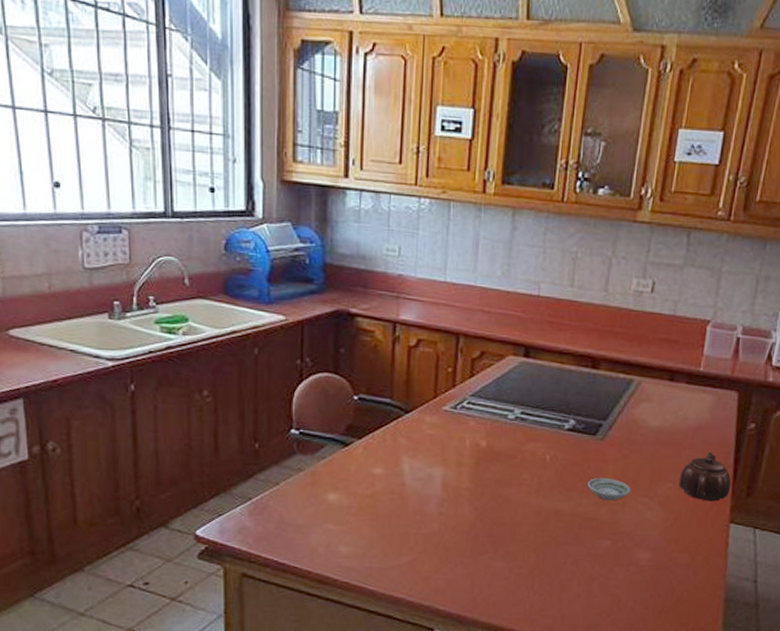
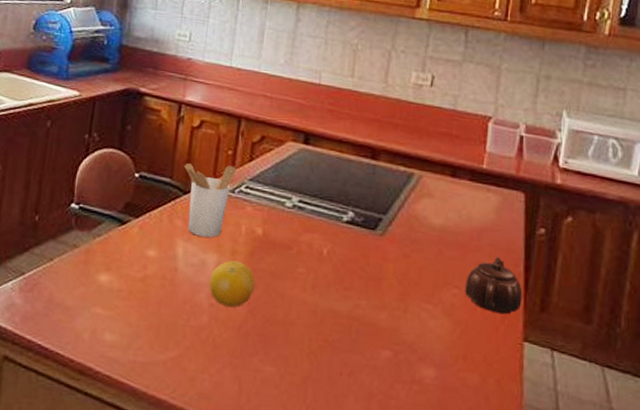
utensil holder: none [403,383,457,453] -> present [183,163,237,238]
fruit: none [437,472,482,514] -> present [209,260,255,307]
saucer: present [588,477,631,501] -> none [367,277,413,305]

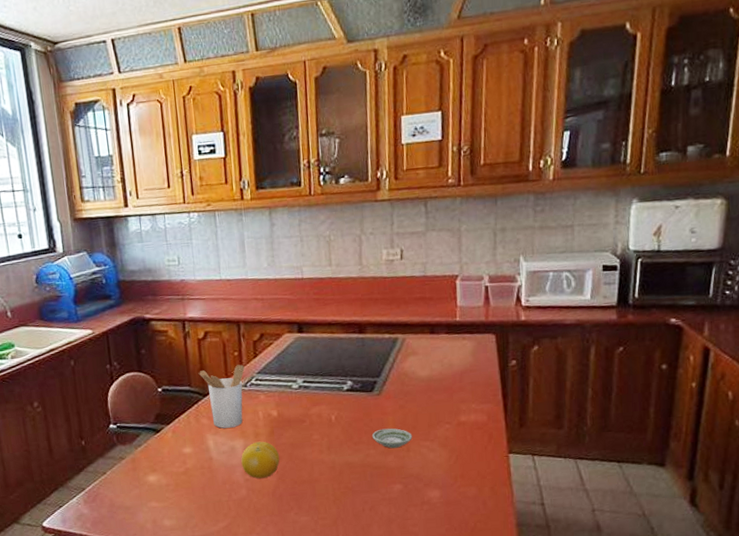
saucer: none [367,277,413,305] -> present [372,428,413,449]
teapot: present [465,256,523,314] -> none [455,391,504,437]

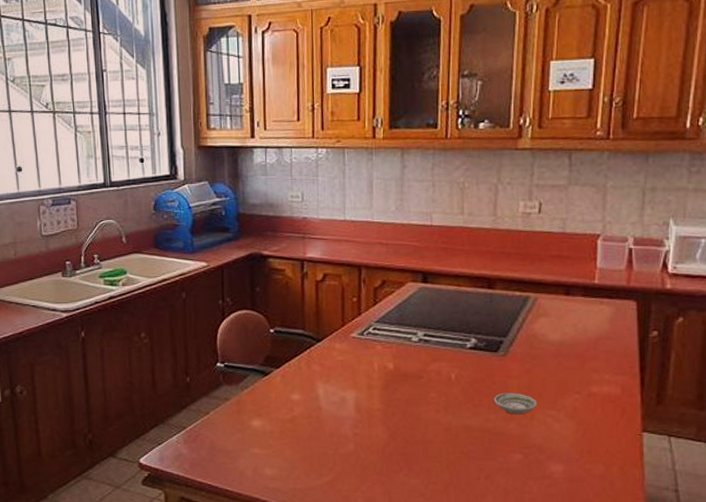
utensil holder: present [198,364,245,428] -> none [313,311,363,377]
fruit: present [241,441,280,479] -> none [351,394,393,434]

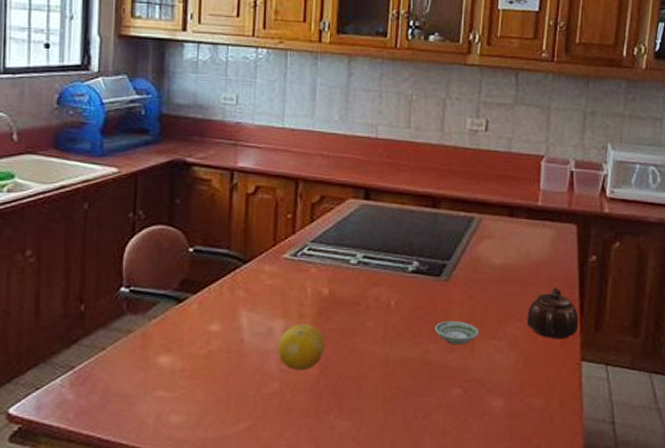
fruit: none [351,394,393,434] -> present [278,324,325,370]
teapot: none [585,361,639,411] -> present [527,287,579,339]

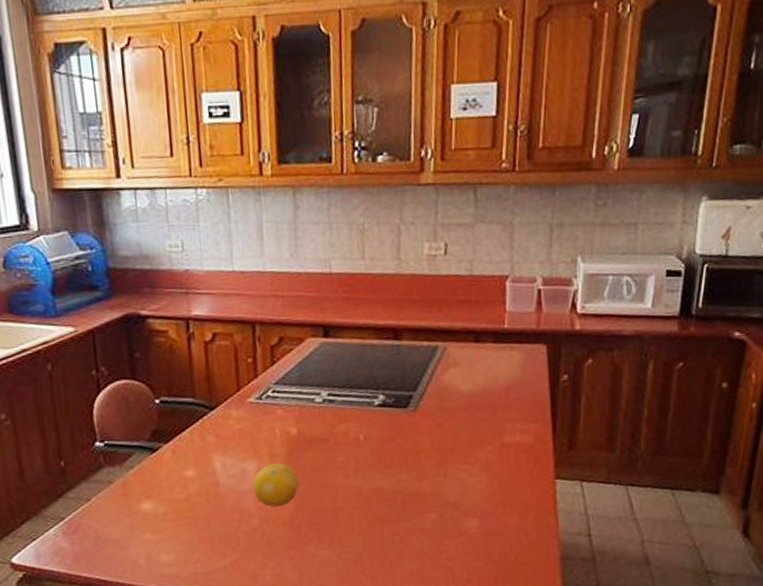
saucer: present [435,320,479,345] -> none [406,449,451,473]
teapot: present [527,287,579,339] -> none [498,409,552,460]

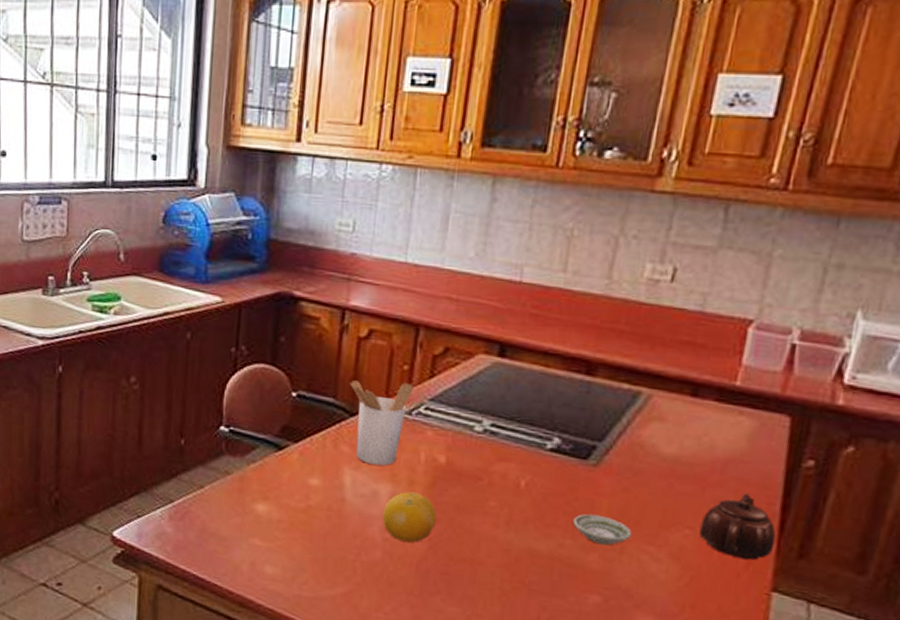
utensil holder: none [204,373,260,448] -> present [349,380,414,466]
saucer: none [406,449,451,473] -> present [573,513,632,546]
teapot: none [498,409,552,460] -> present [699,493,776,560]

